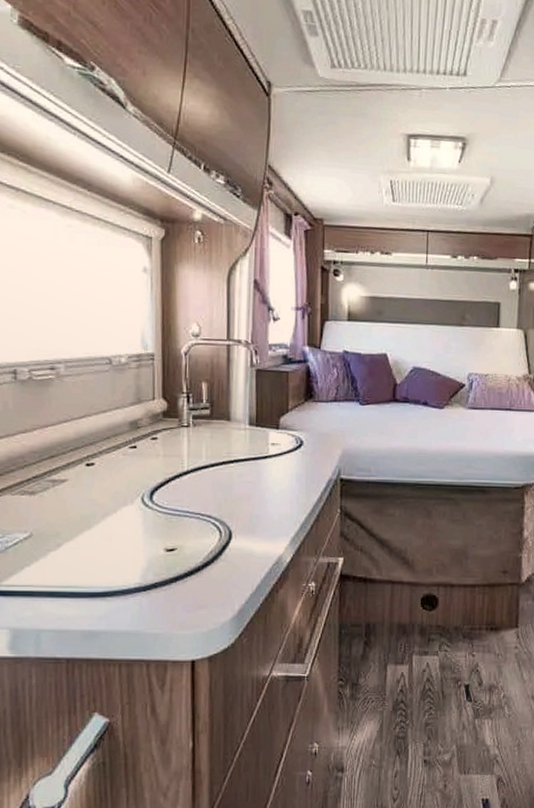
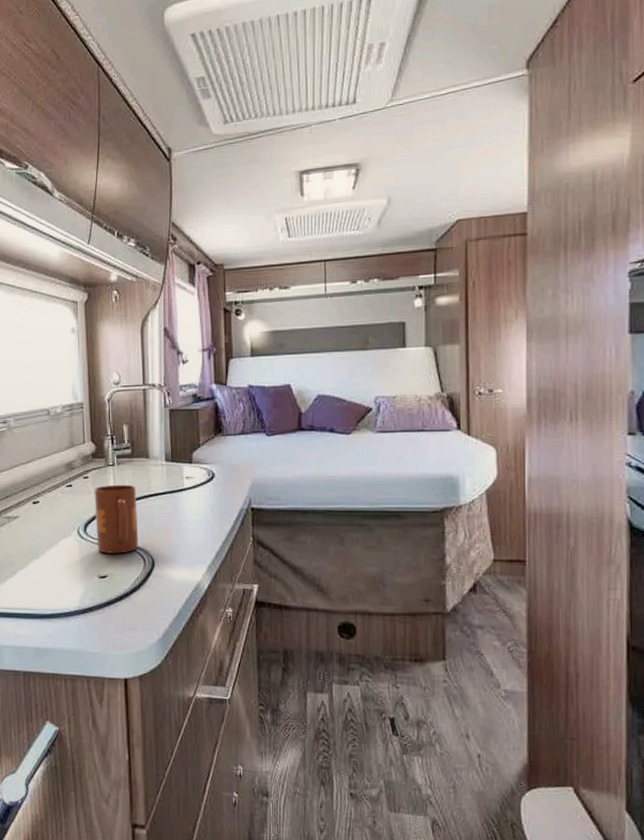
mug: none [164,448,215,525] -> present [94,484,139,554]

